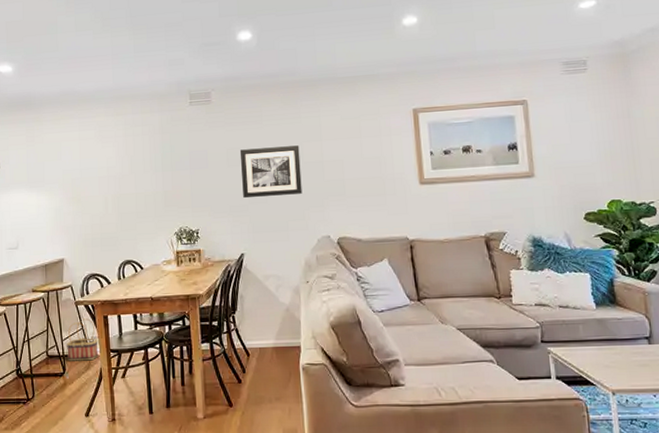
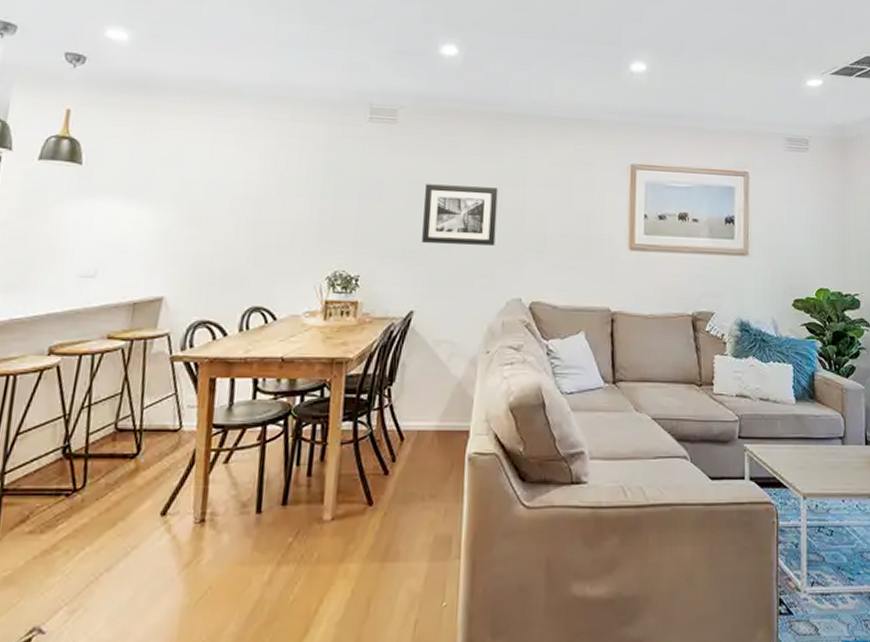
basket: present [66,318,98,361] -> none [145,380,197,438]

